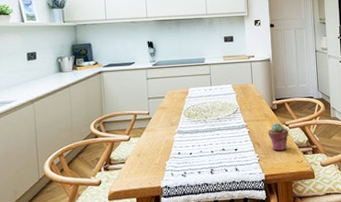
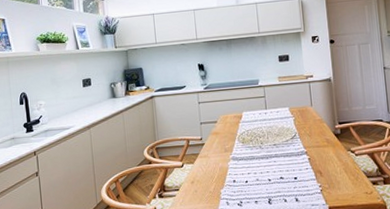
potted succulent: present [268,123,288,151] -> none [331,149,355,181]

